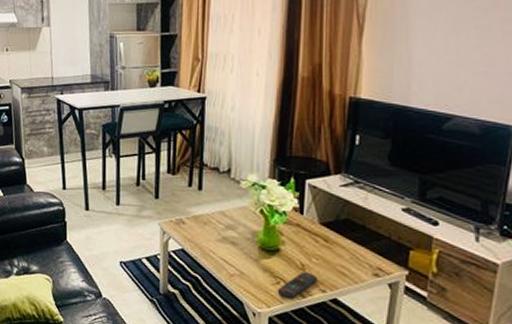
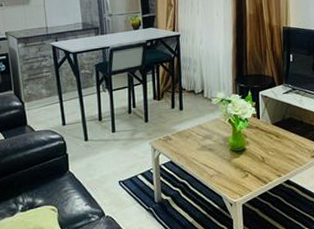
remote control: present [277,272,318,300] -> none [246,163,274,187]

